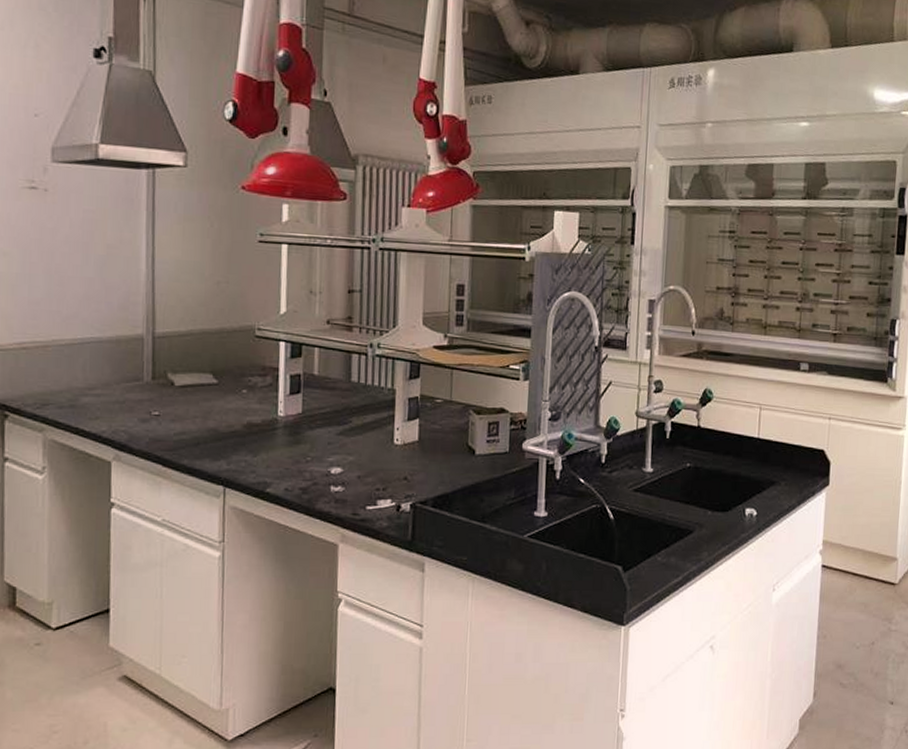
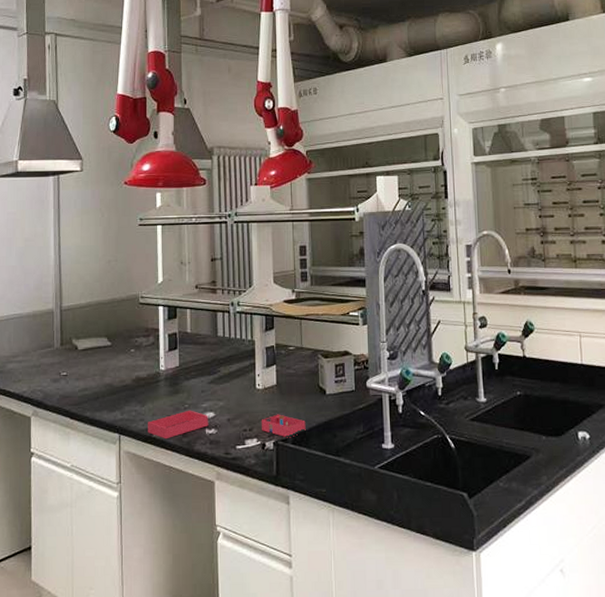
storage tray: none [260,463,450,500] -> present [148,410,306,440]

